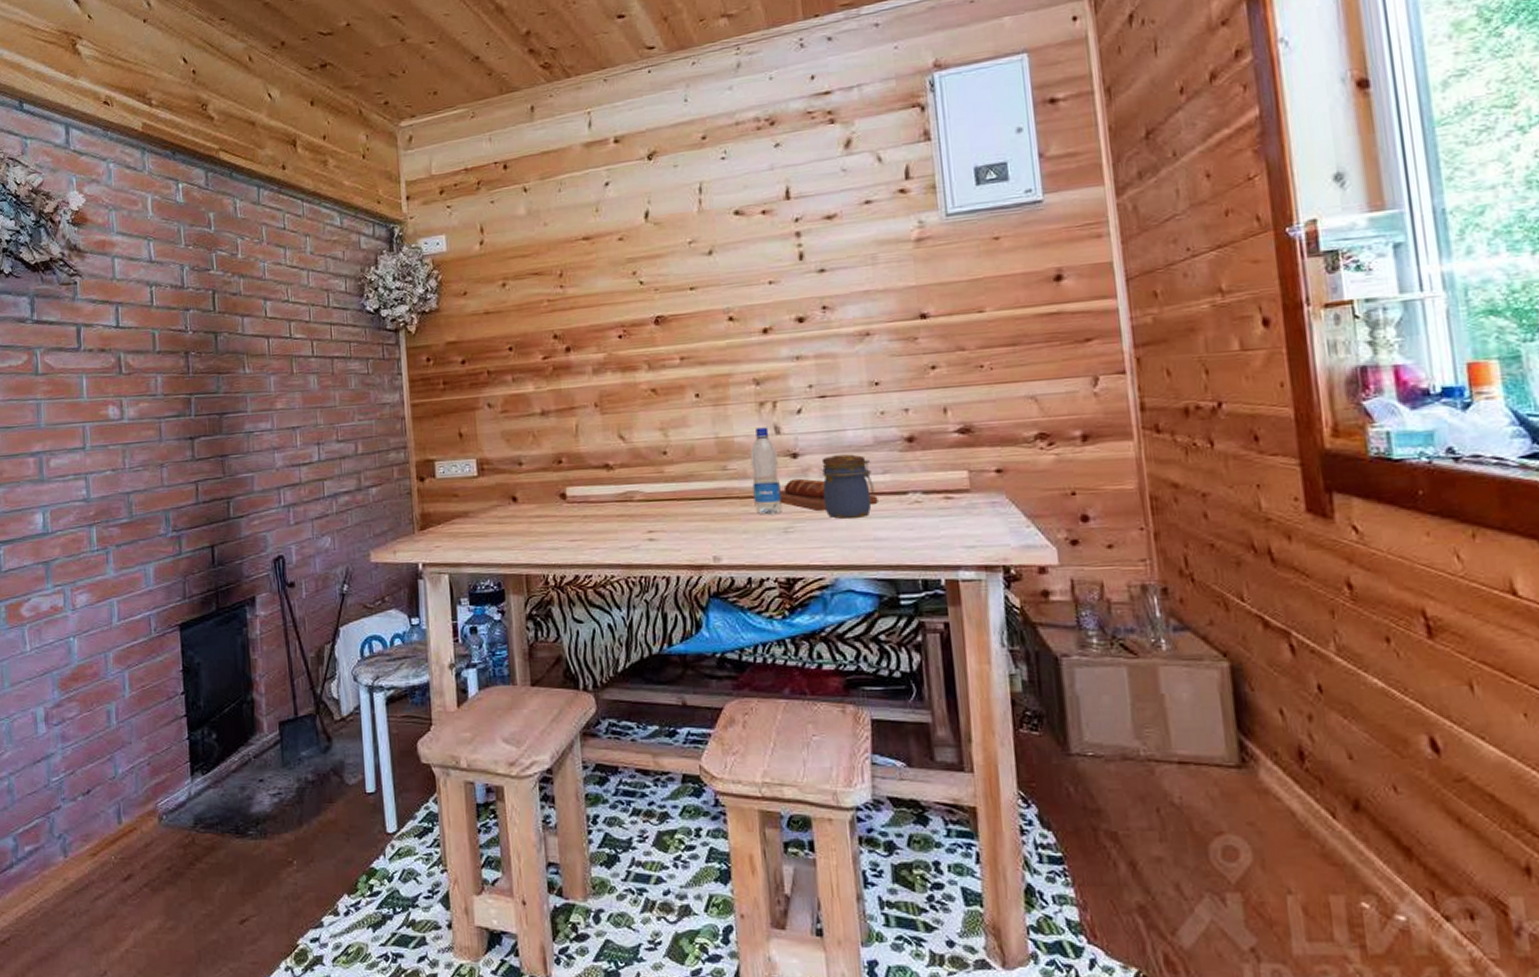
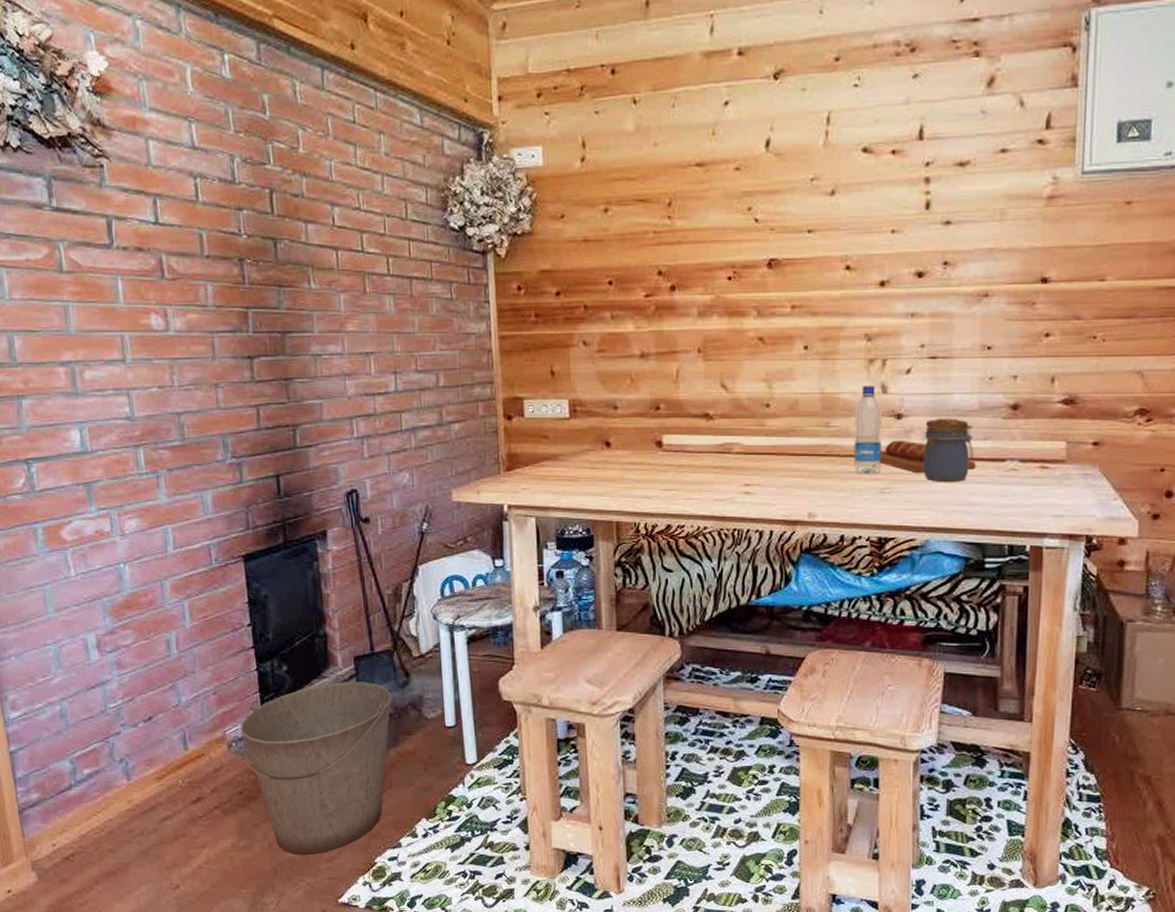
bucket: none [171,748,315,936] -> present [240,682,392,855]

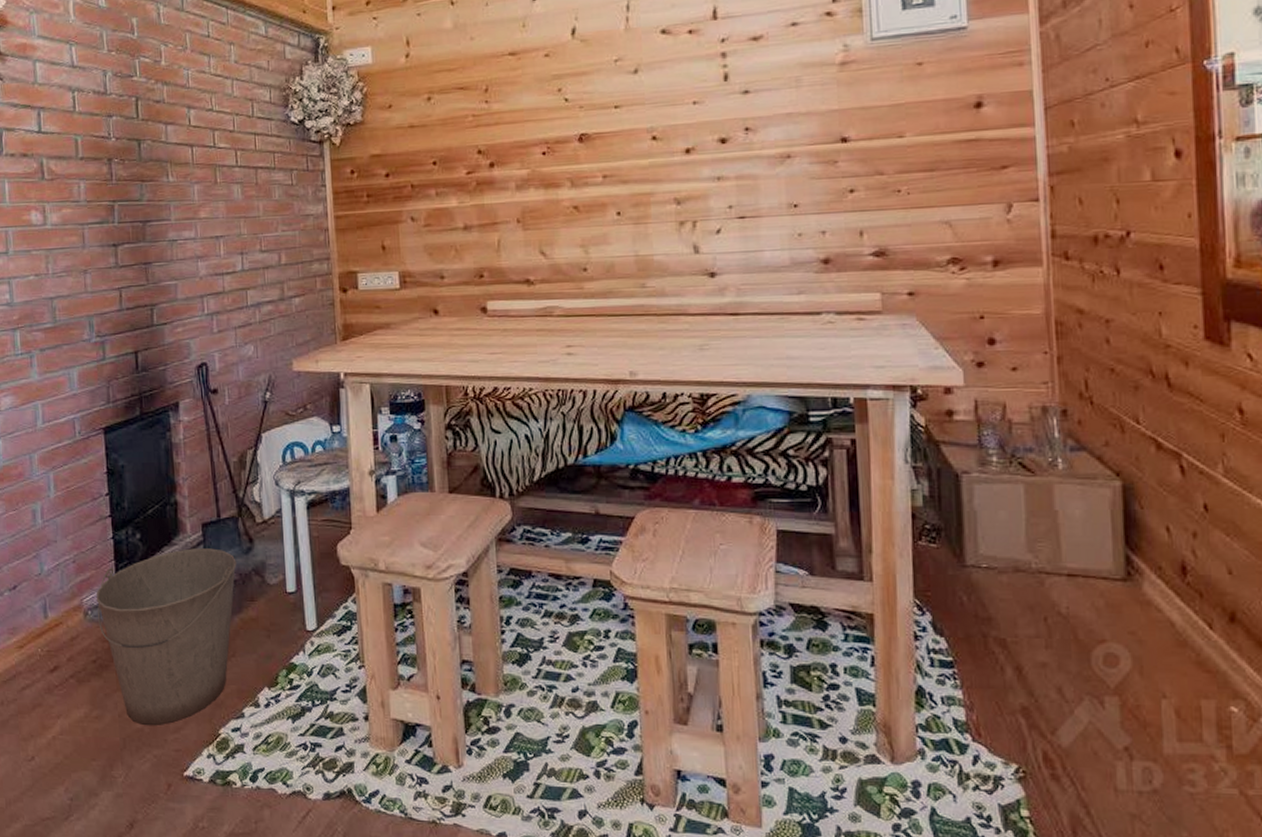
bottle: present [854,385,882,476] -> none [668,246,698,333]
bread loaf: present [879,440,976,473] -> none [696,297,792,329]
jar: present [923,418,974,482] -> none [738,274,788,337]

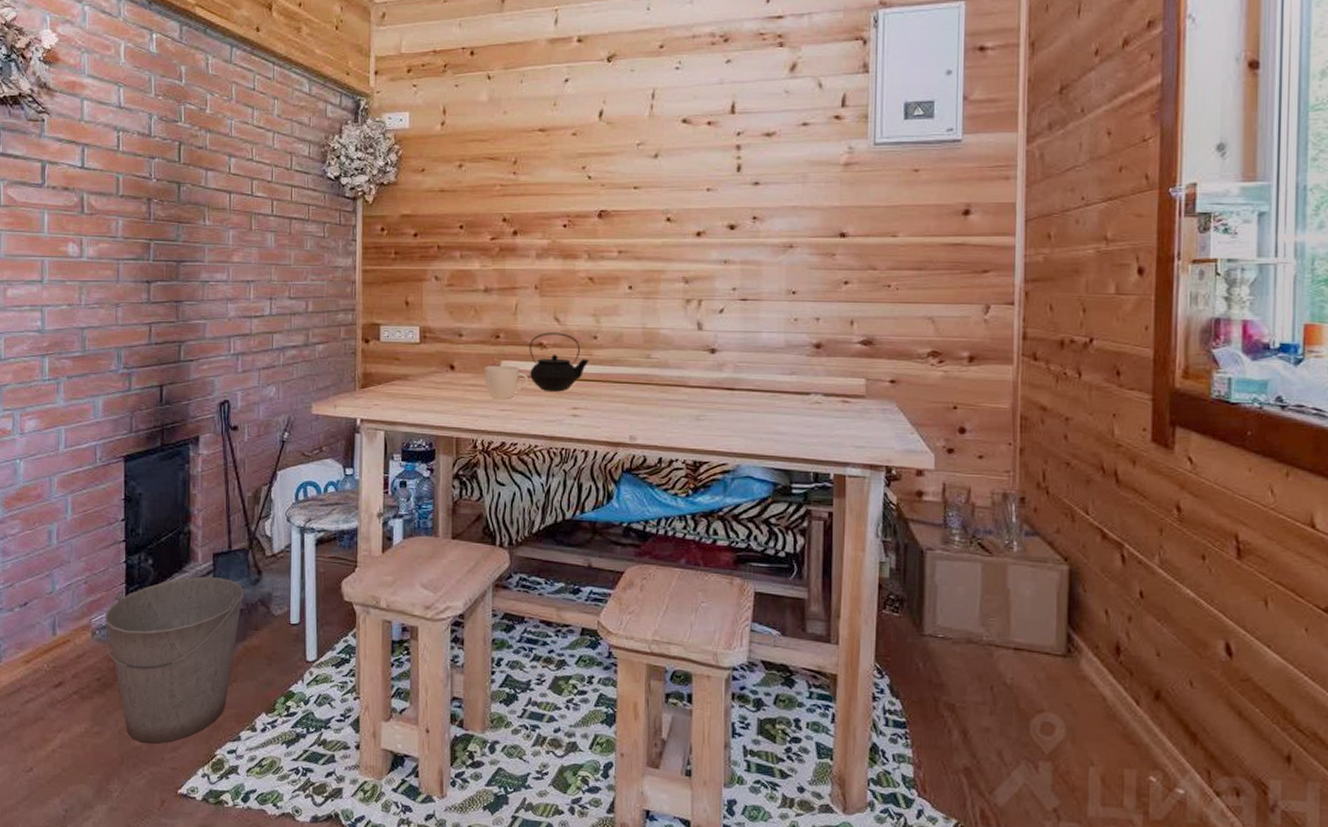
cup: none [470,305,518,343] -> present [484,365,529,400]
teapot: none [515,267,581,330] -> present [529,332,589,392]

